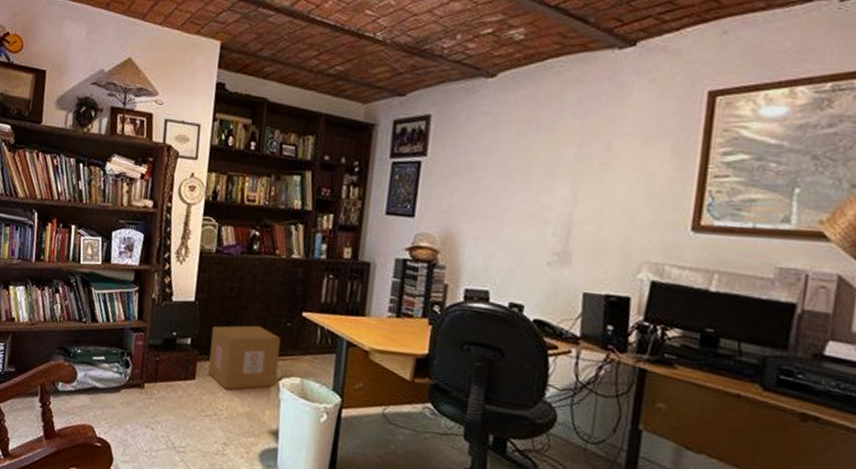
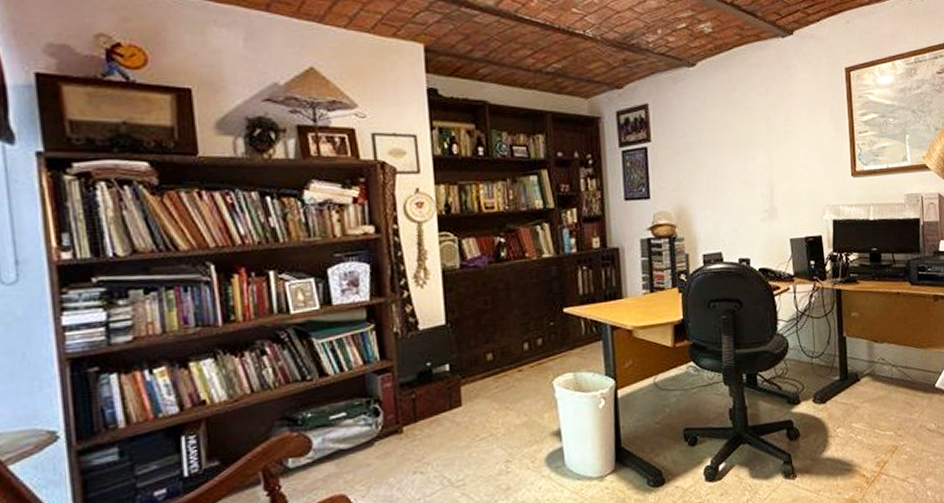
cardboard box: present [208,325,280,390] -> none [470,332,550,406]

